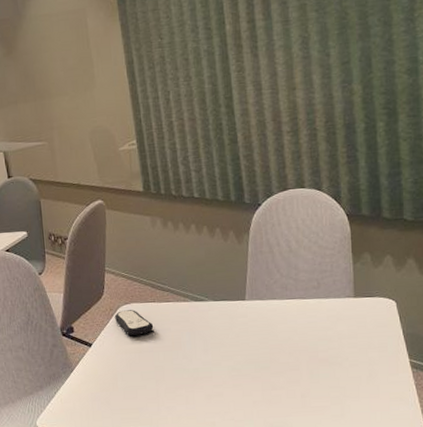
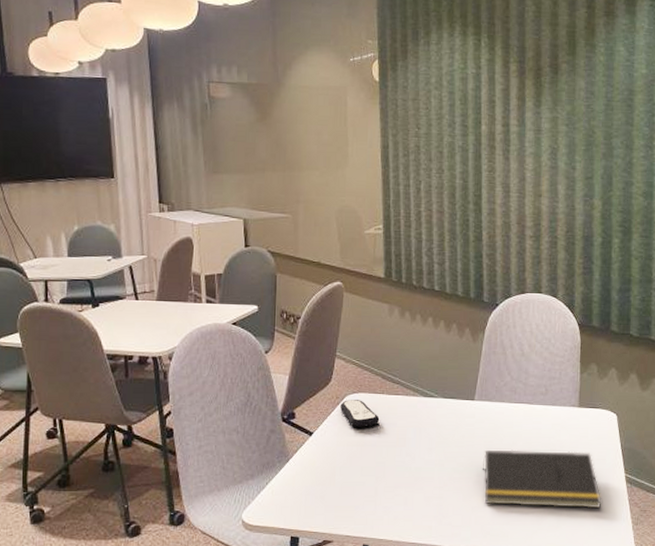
notepad: none [260,341,387,399] -> present [483,449,602,509]

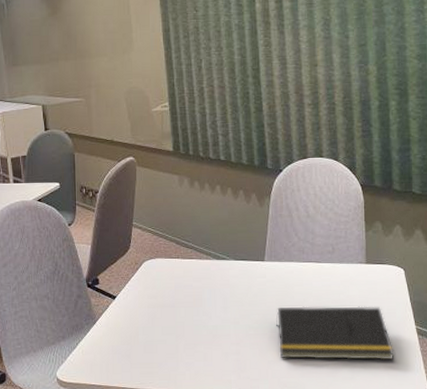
remote control: present [340,400,380,427] -> none [140,265,177,290]

